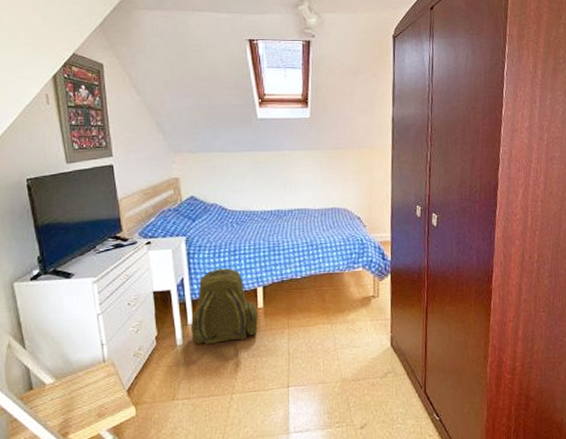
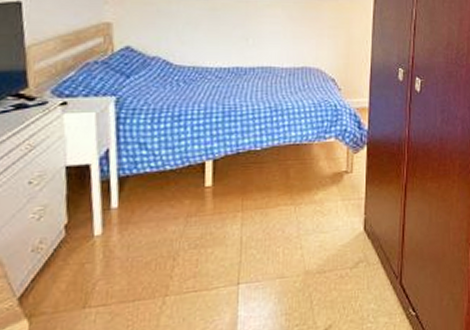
backpack: present [190,268,258,345] -> none [114,137,204,234]

